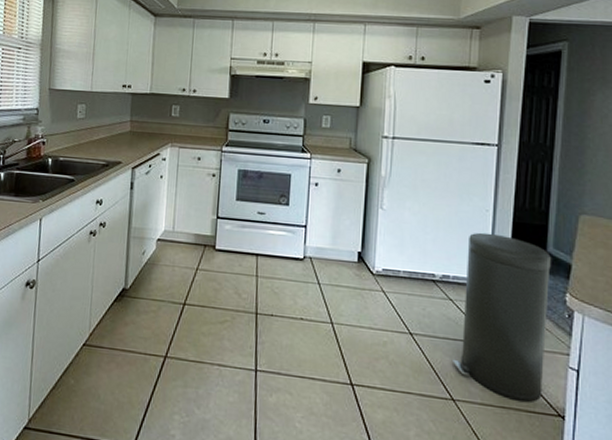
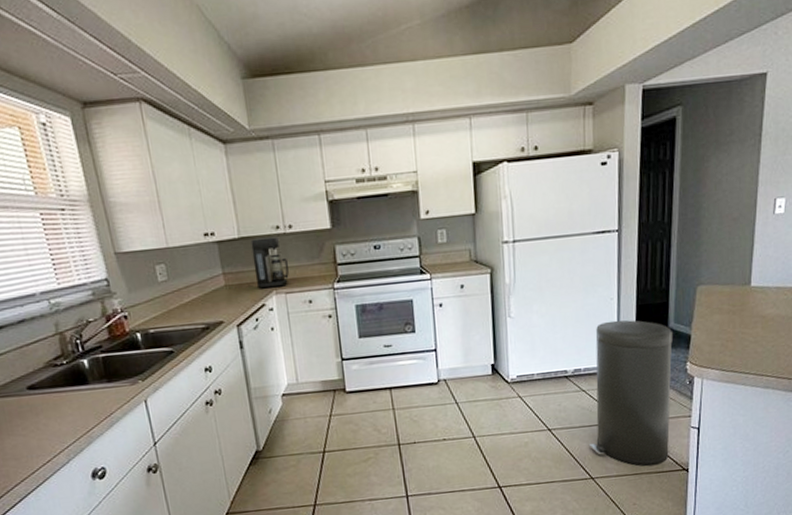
coffee maker: none [156,96,186,141] -> present [250,236,289,289]

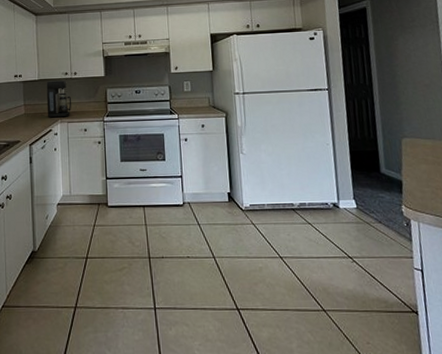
pedal bin: present [588,320,674,467] -> none [316,163,397,305]

